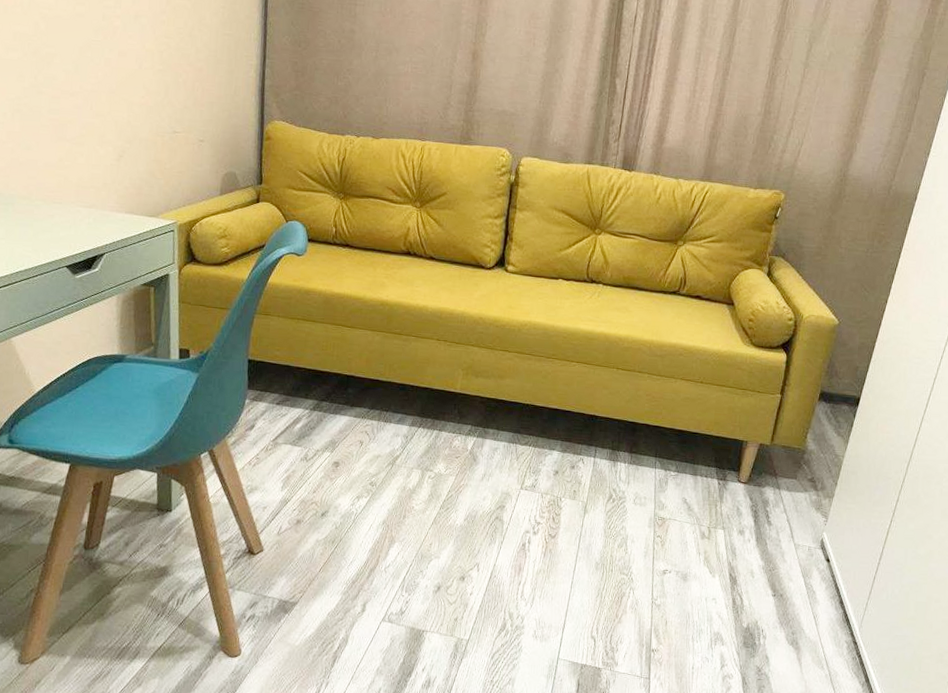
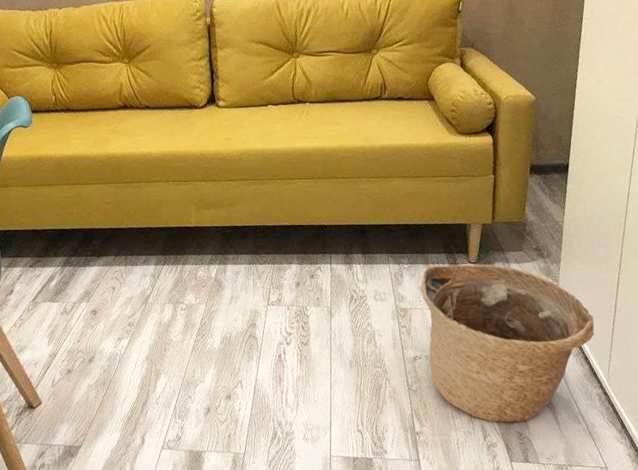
basket: none [678,479,857,657] -> present [421,264,595,423]

